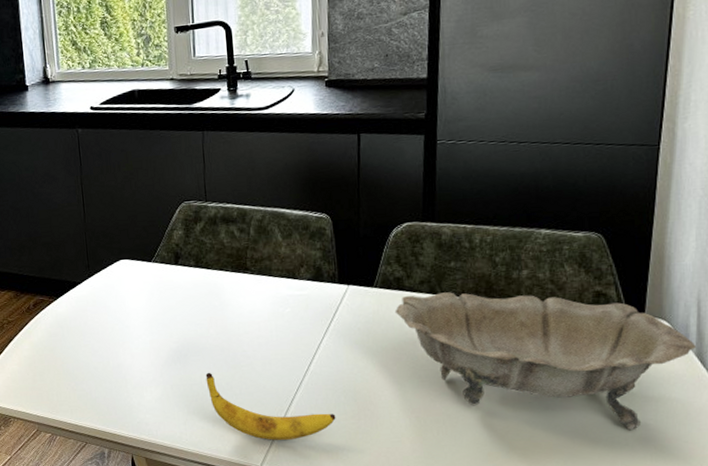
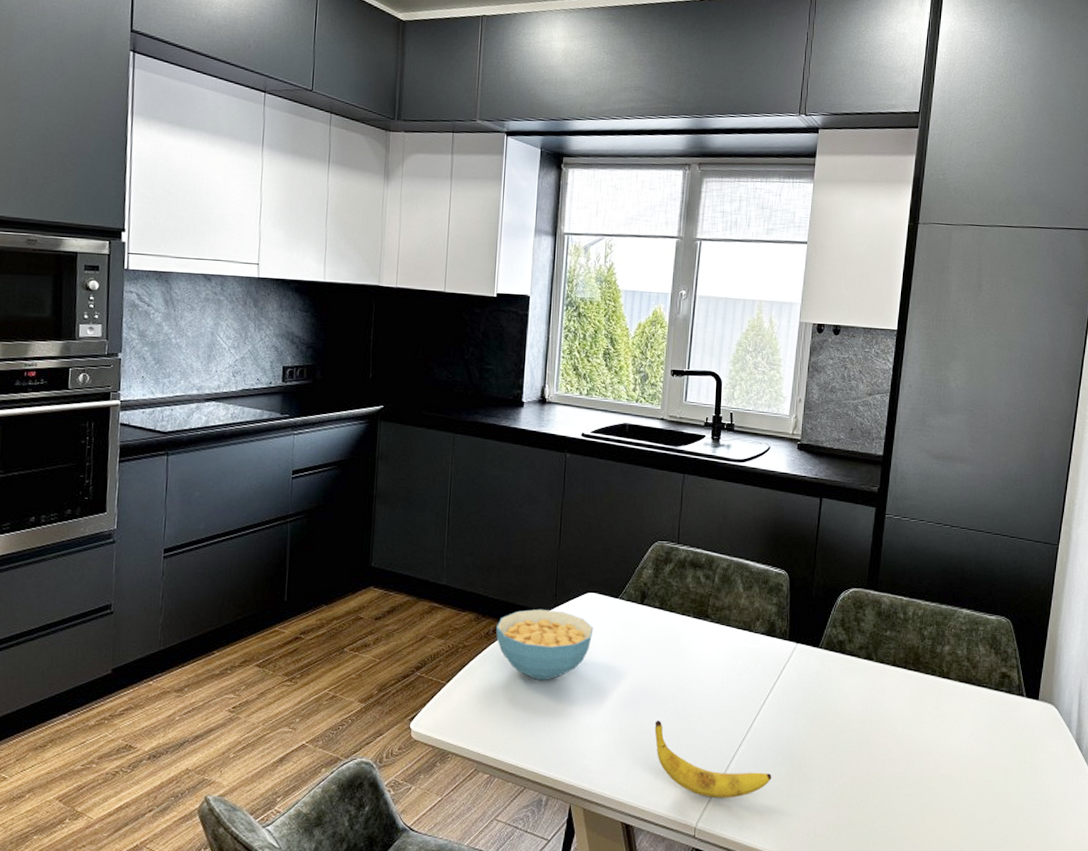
cereal bowl: none [36,280,131,346] -> present [496,609,594,681]
decorative bowl: present [394,292,696,431] -> none [835,659,1076,810]

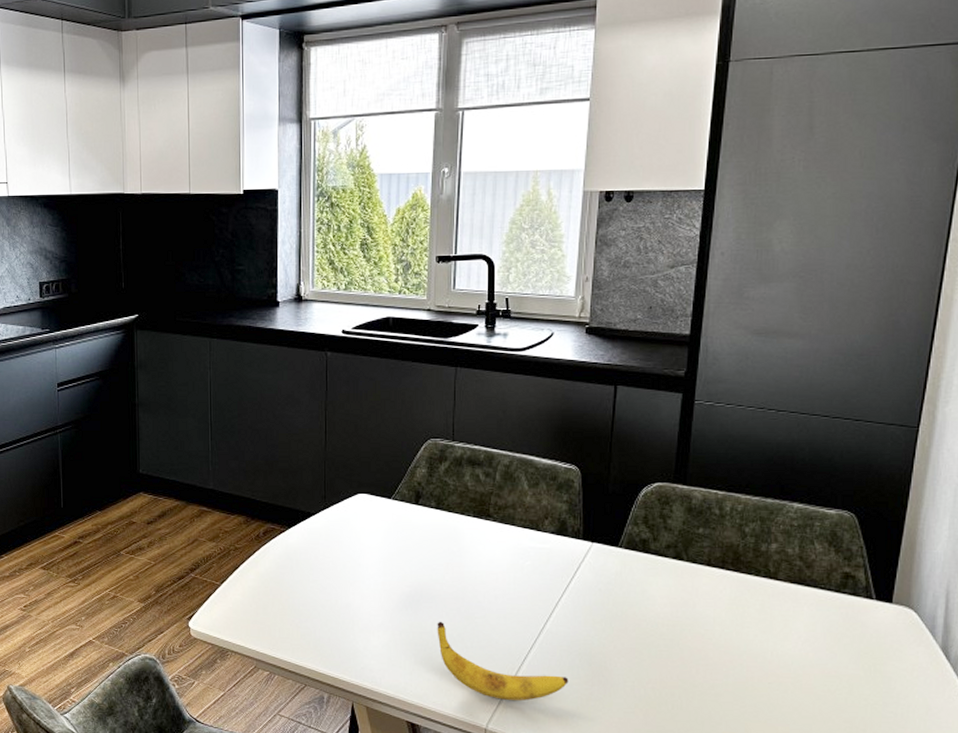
cereal bowl: present [496,609,594,681] -> none [267,511,367,582]

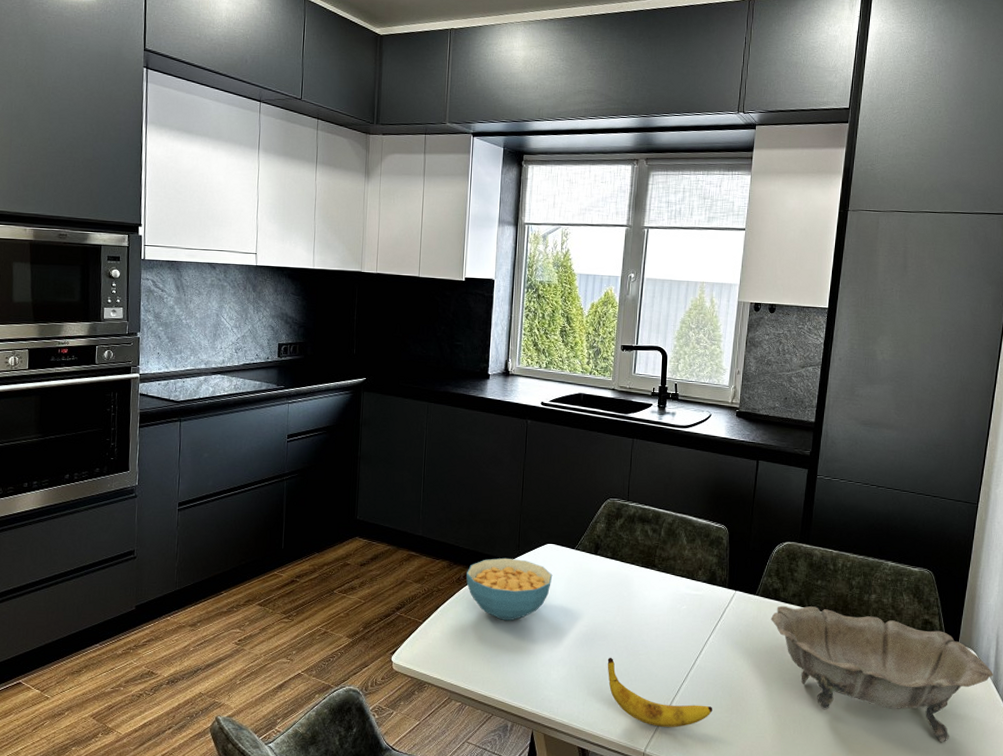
cereal bowl: none [267,511,367,582] -> present [466,557,553,621]
decorative bowl: none [638,559,942,722] -> present [770,605,993,743]

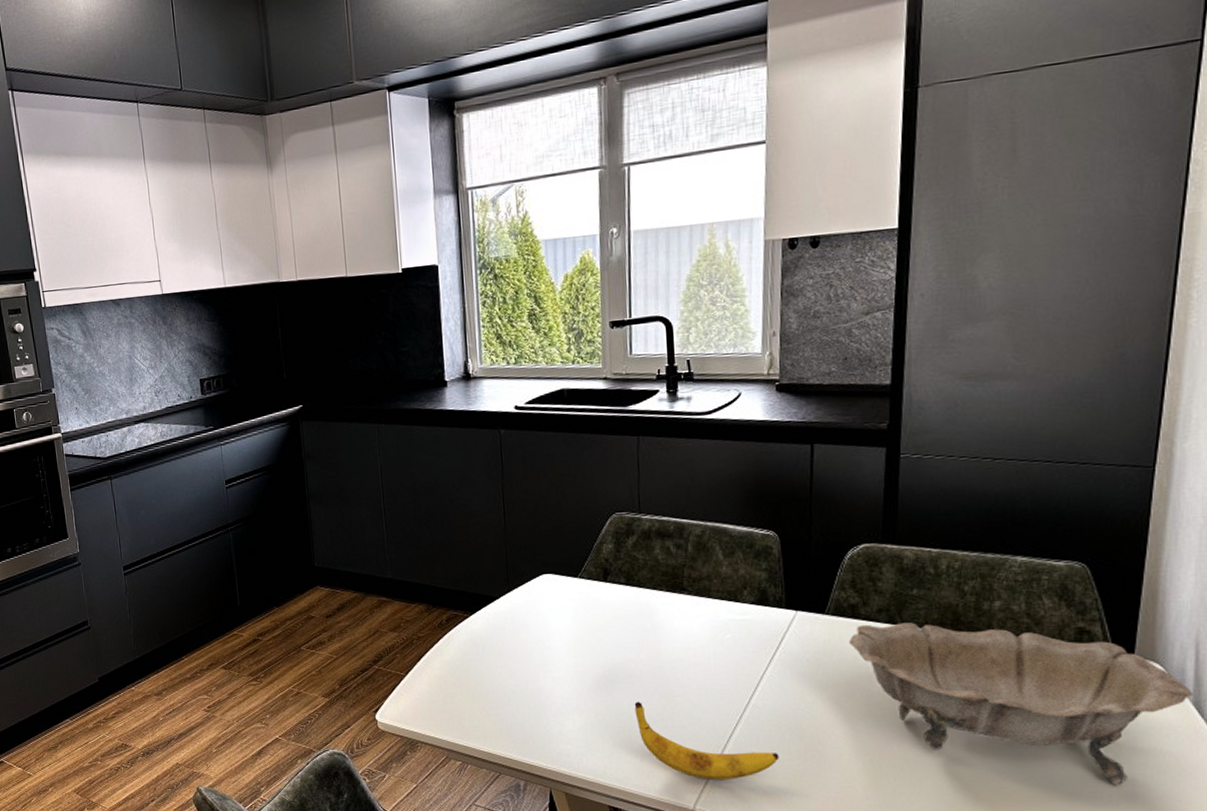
cereal bowl: present [466,557,553,621] -> none [449,594,554,668]

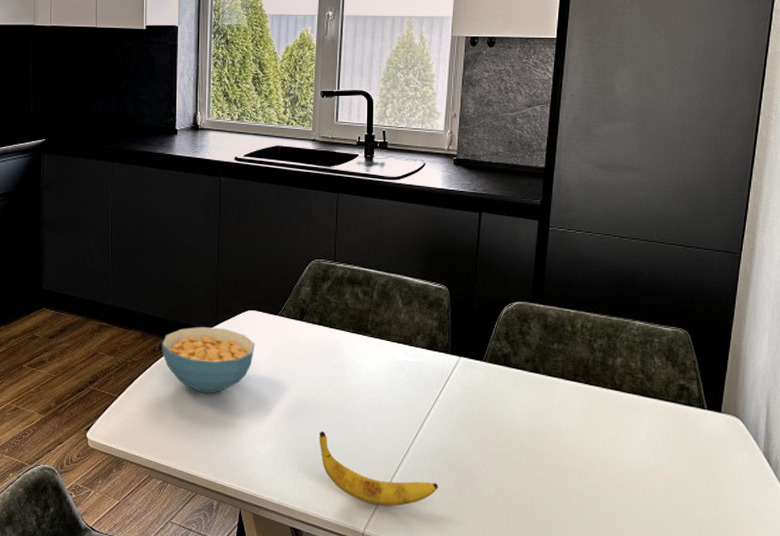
cereal bowl: none [449,594,554,668] -> present [162,326,255,394]
decorative bowl: present [848,622,1193,786] -> none [500,372,764,522]

